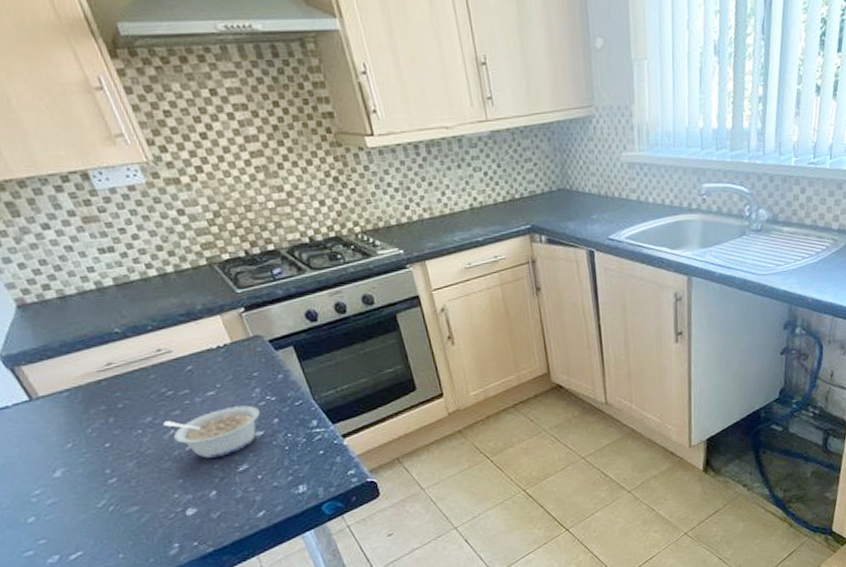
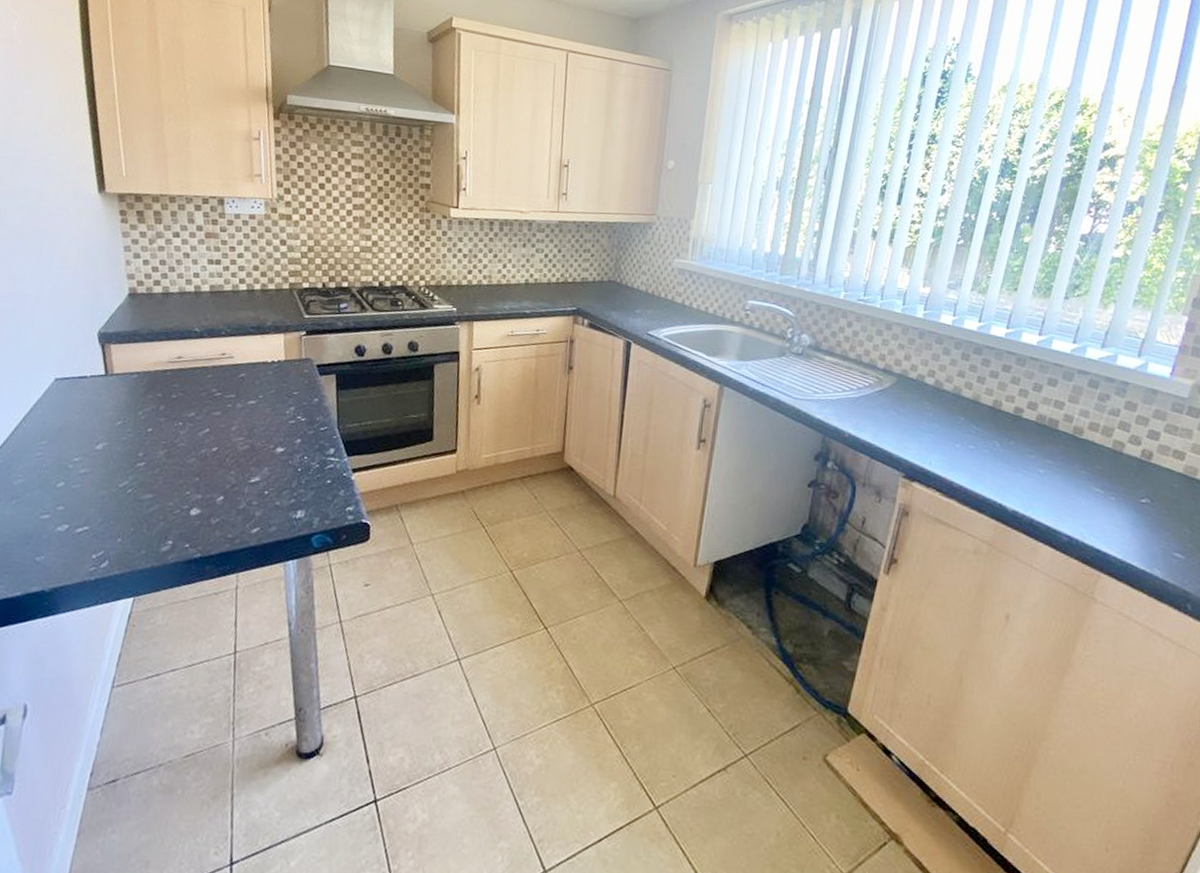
legume: present [163,405,261,459] -> none [202,418,288,464]

